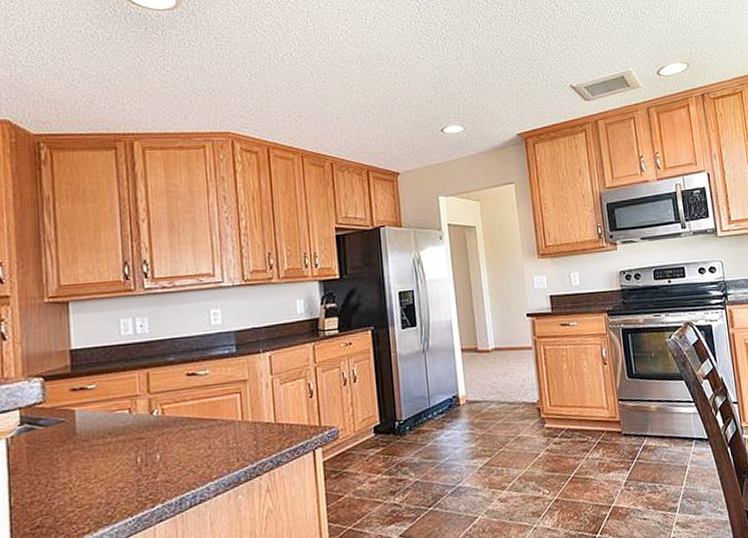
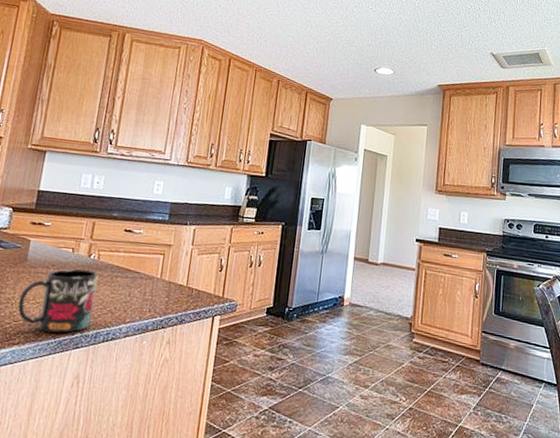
mug: none [77,429,172,512] -> present [17,269,99,334]

